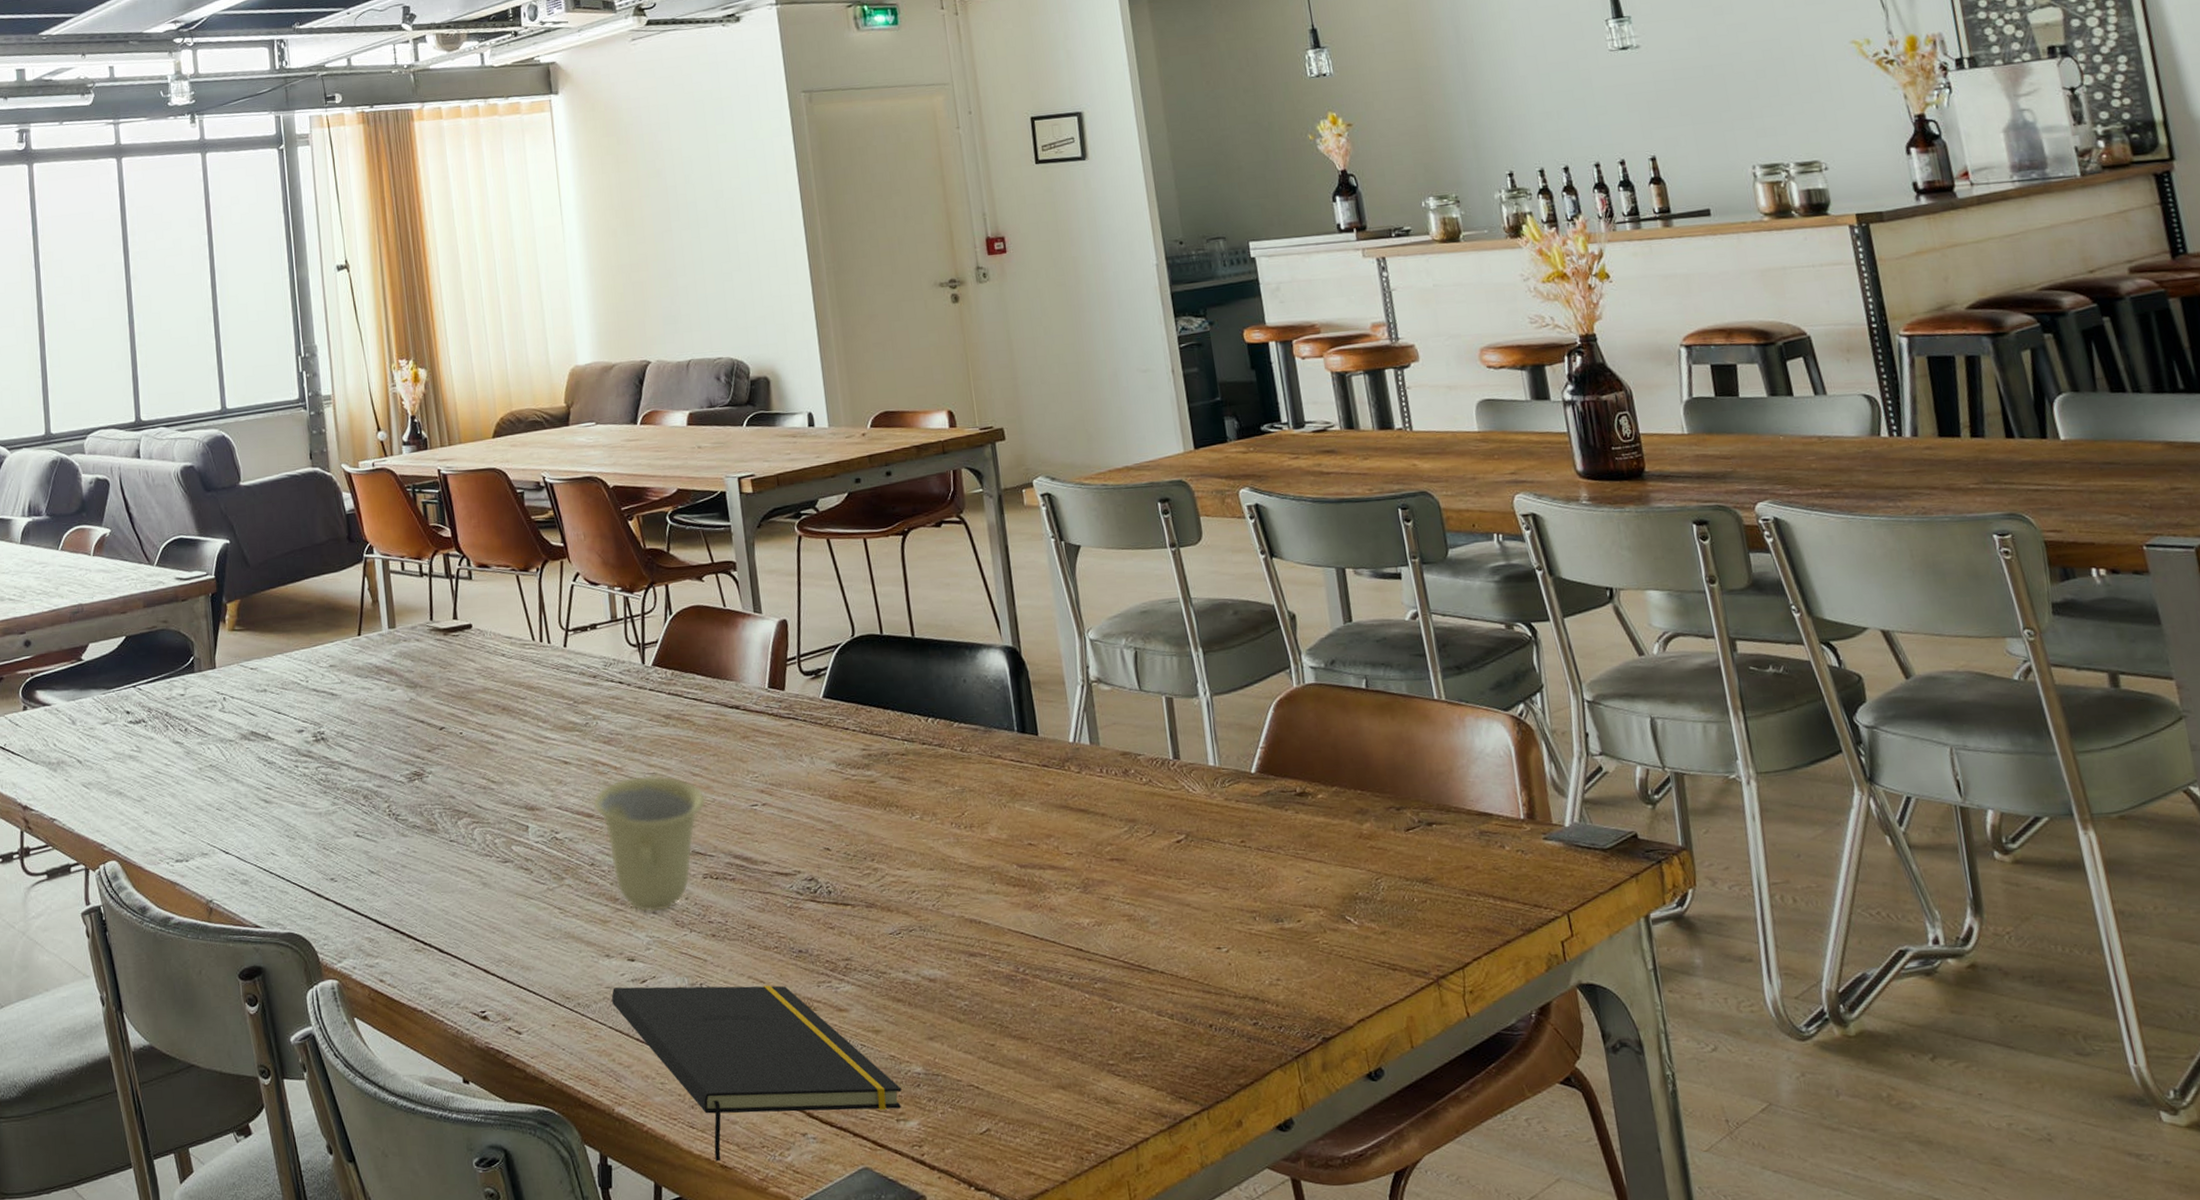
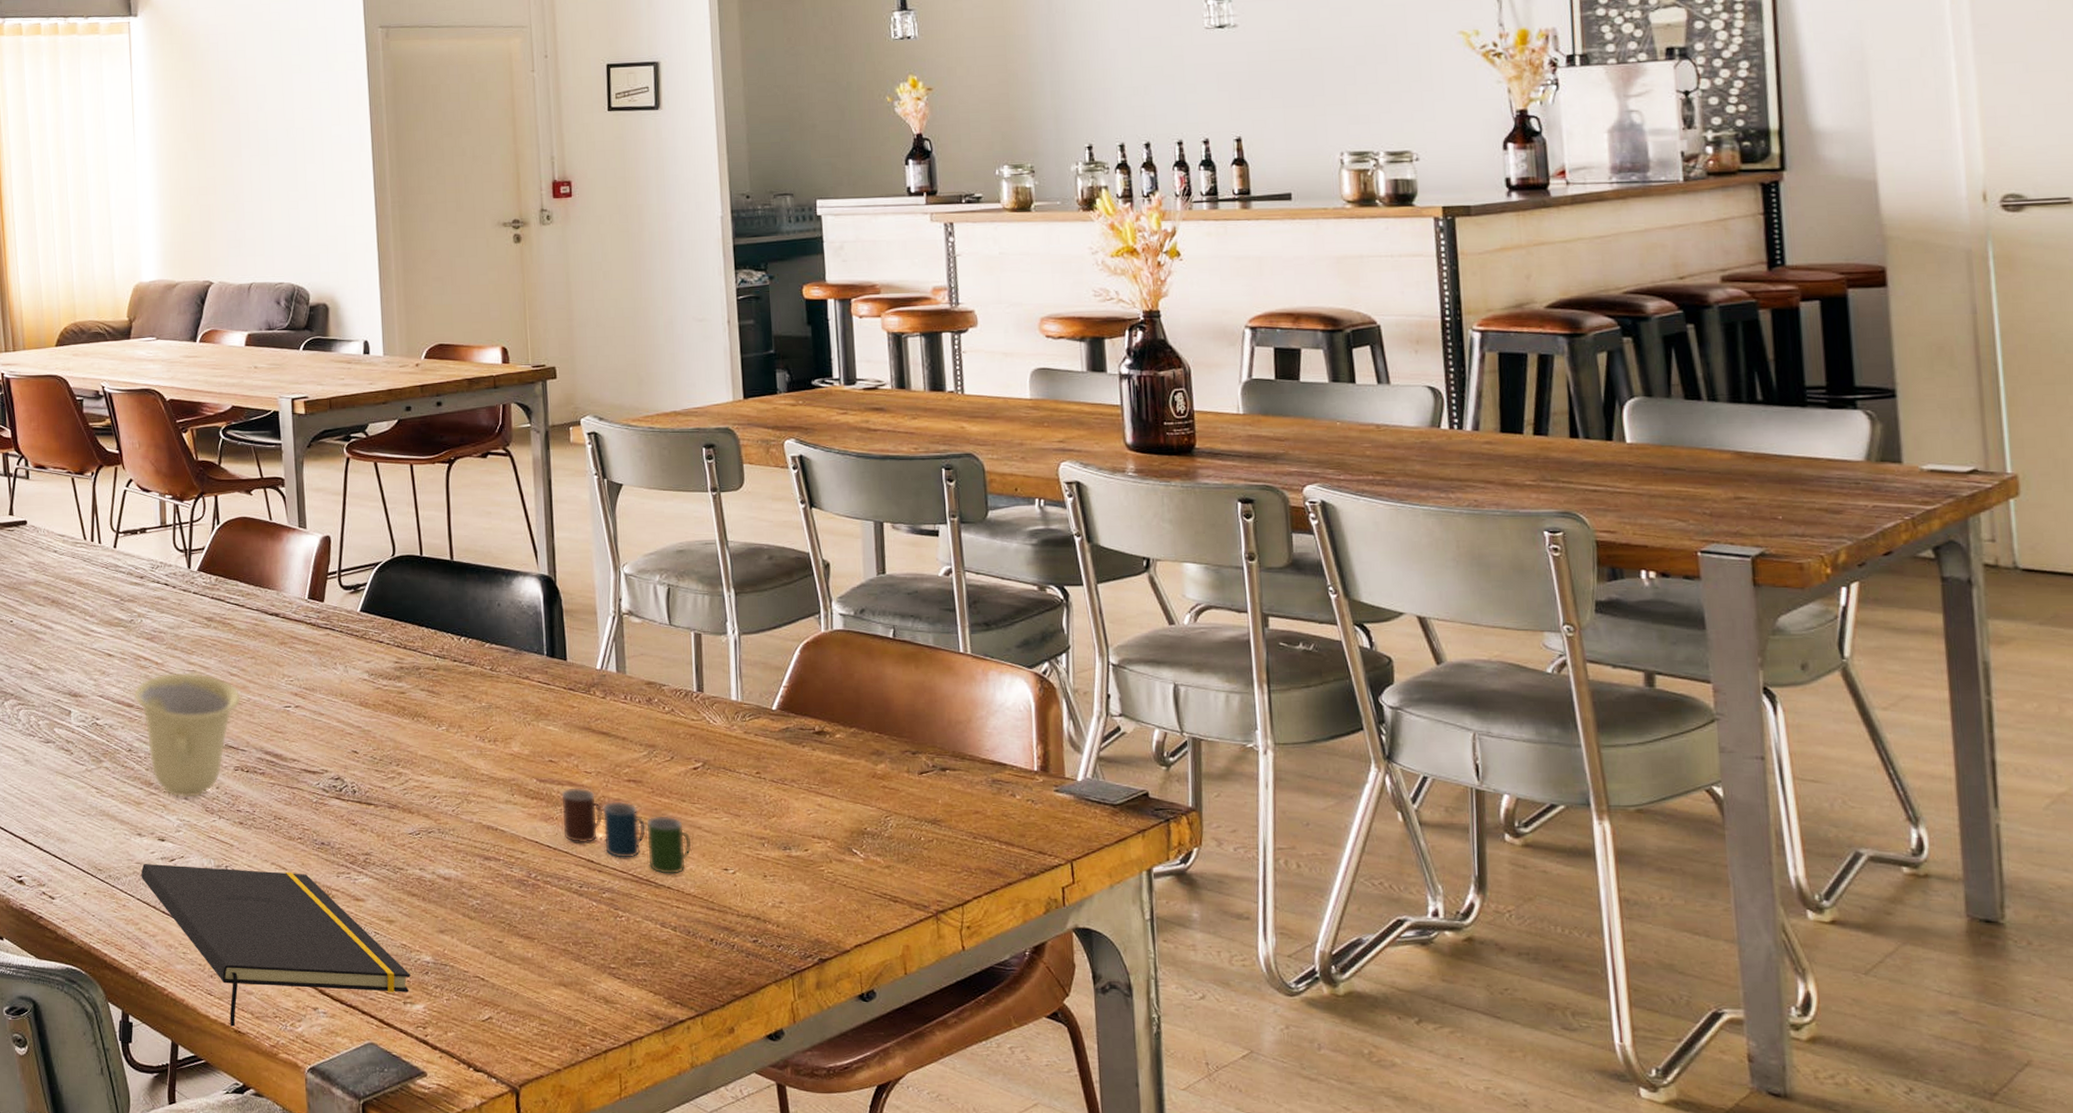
cup: none [1042,870,1182,959] -> present [560,788,692,875]

